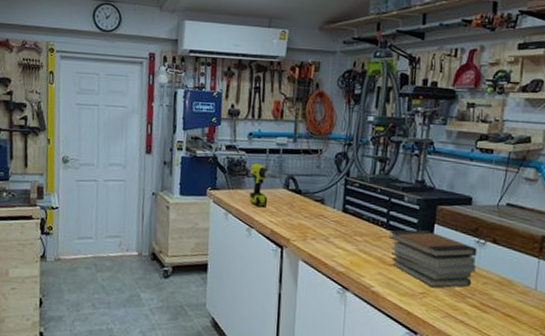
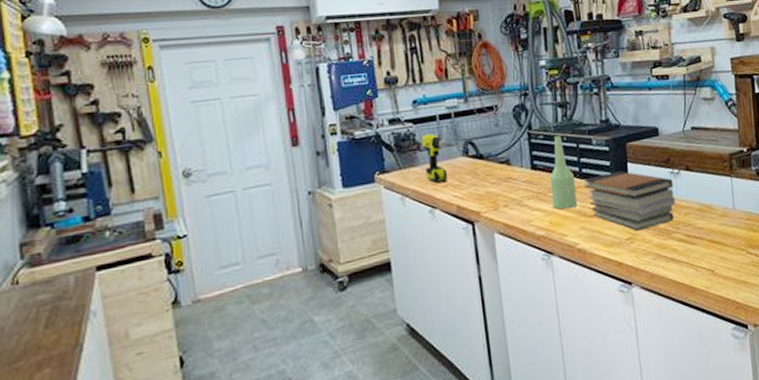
bottle: none [356,187,382,254] -> present [549,136,577,210]

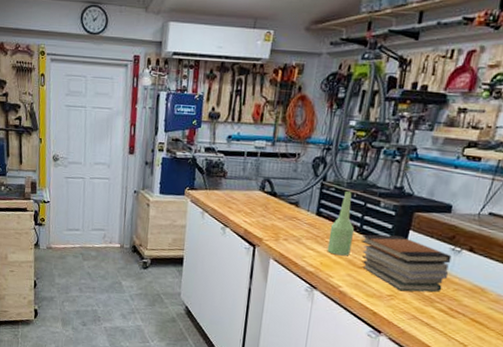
power drill: present [421,133,454,184] -> none [225,165,254,209]

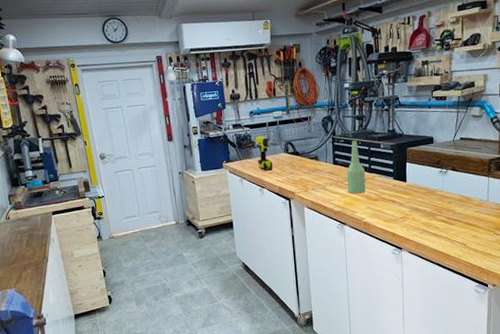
power drill: none [225,165,254,209] -> present [255,136,278,171]
book stack: present [360,234,452,292] -> none [371,168,442,212]

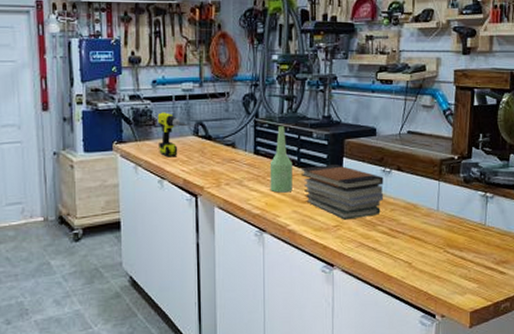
book stack: none [371,168,442,212] -> present [300,163,384,220]

